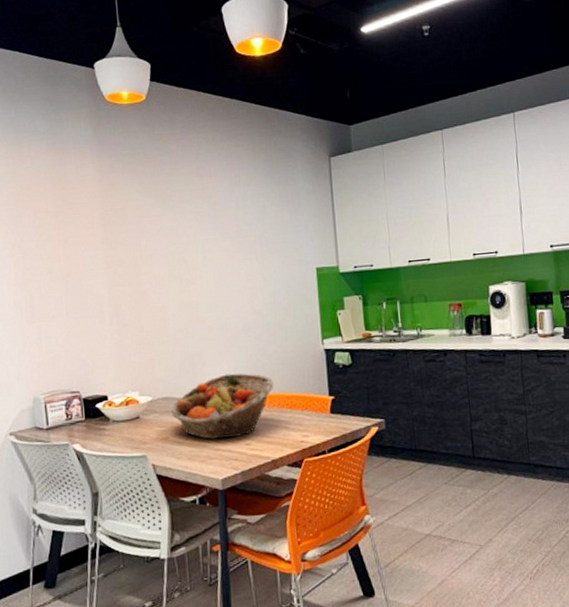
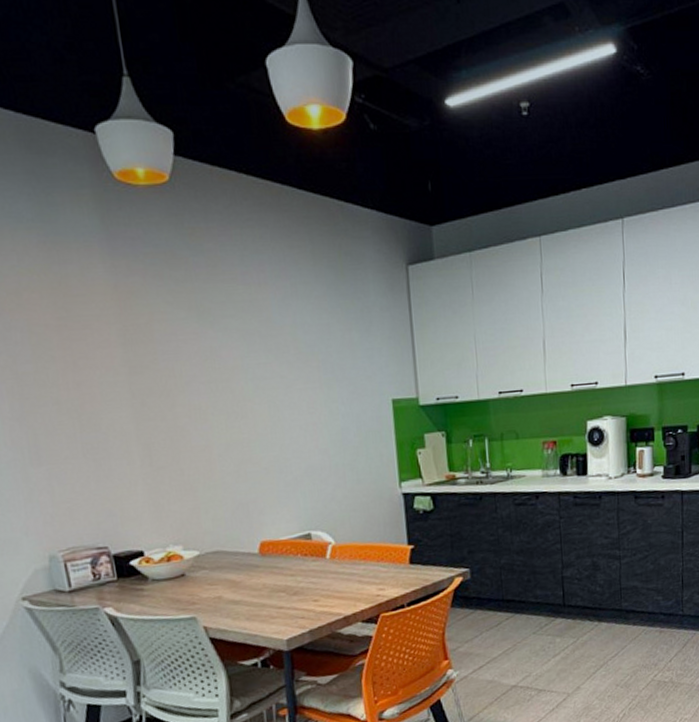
fruit basket: present [170,373,274,439] -> none [222,522,345,597]

